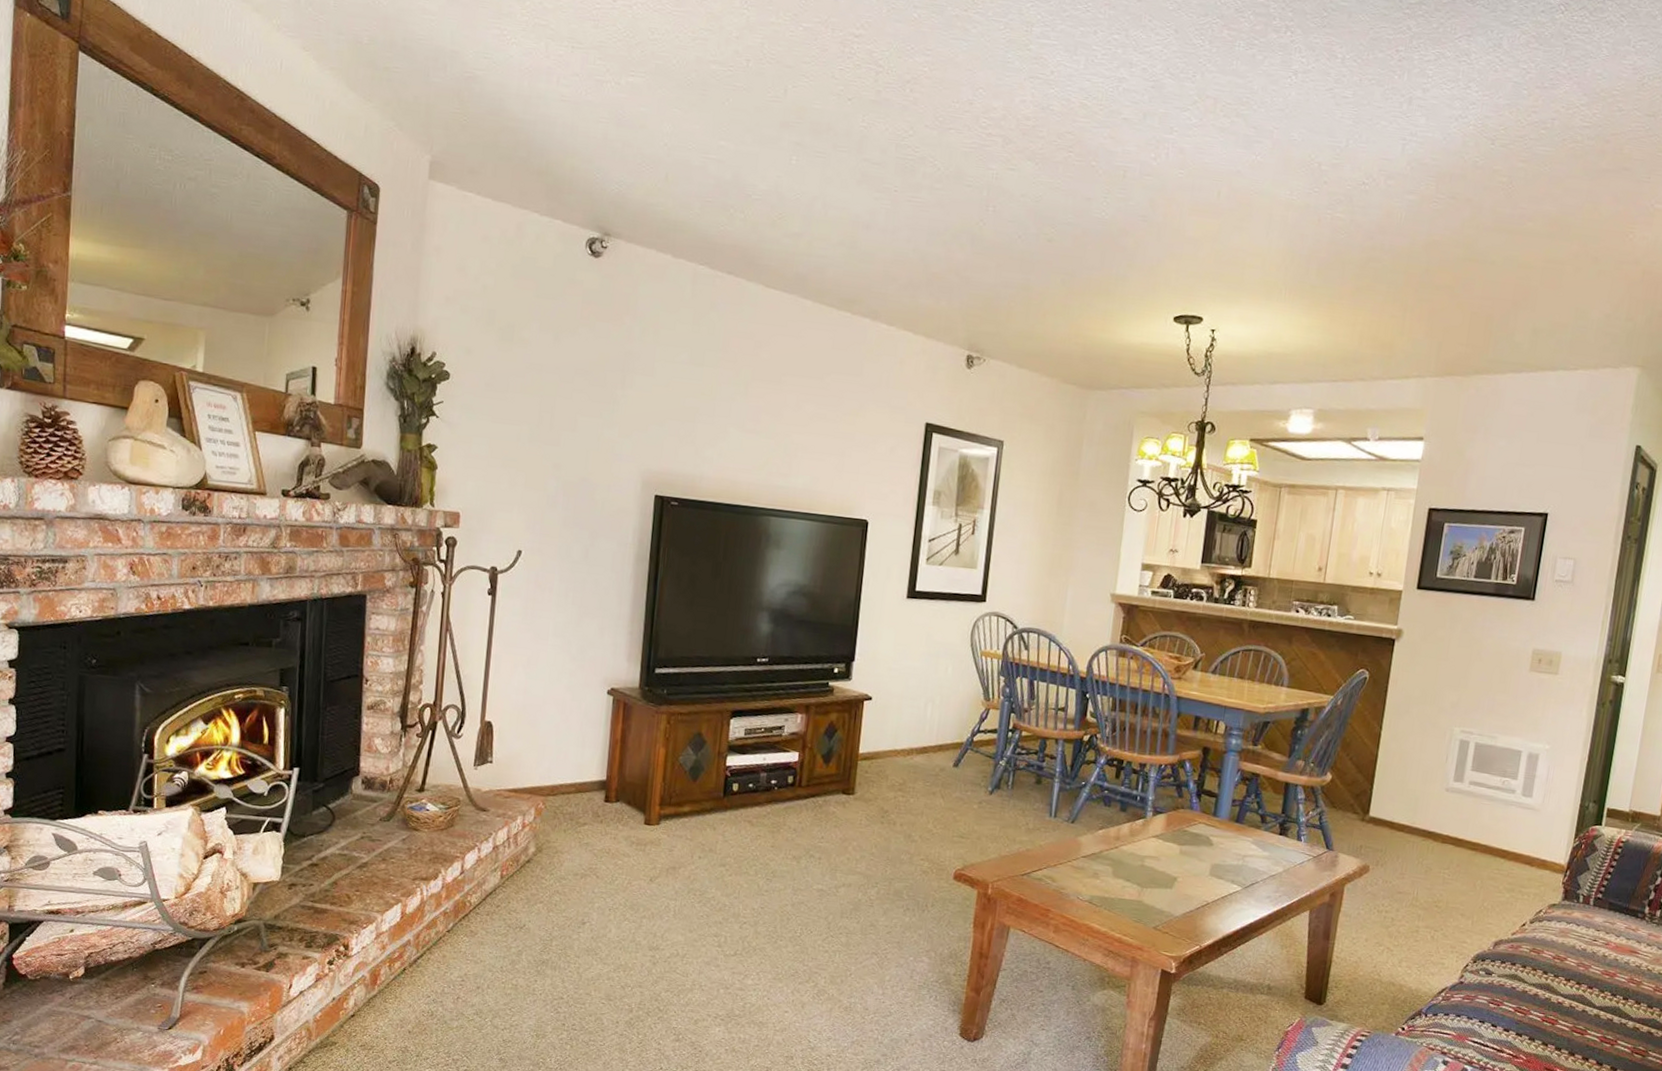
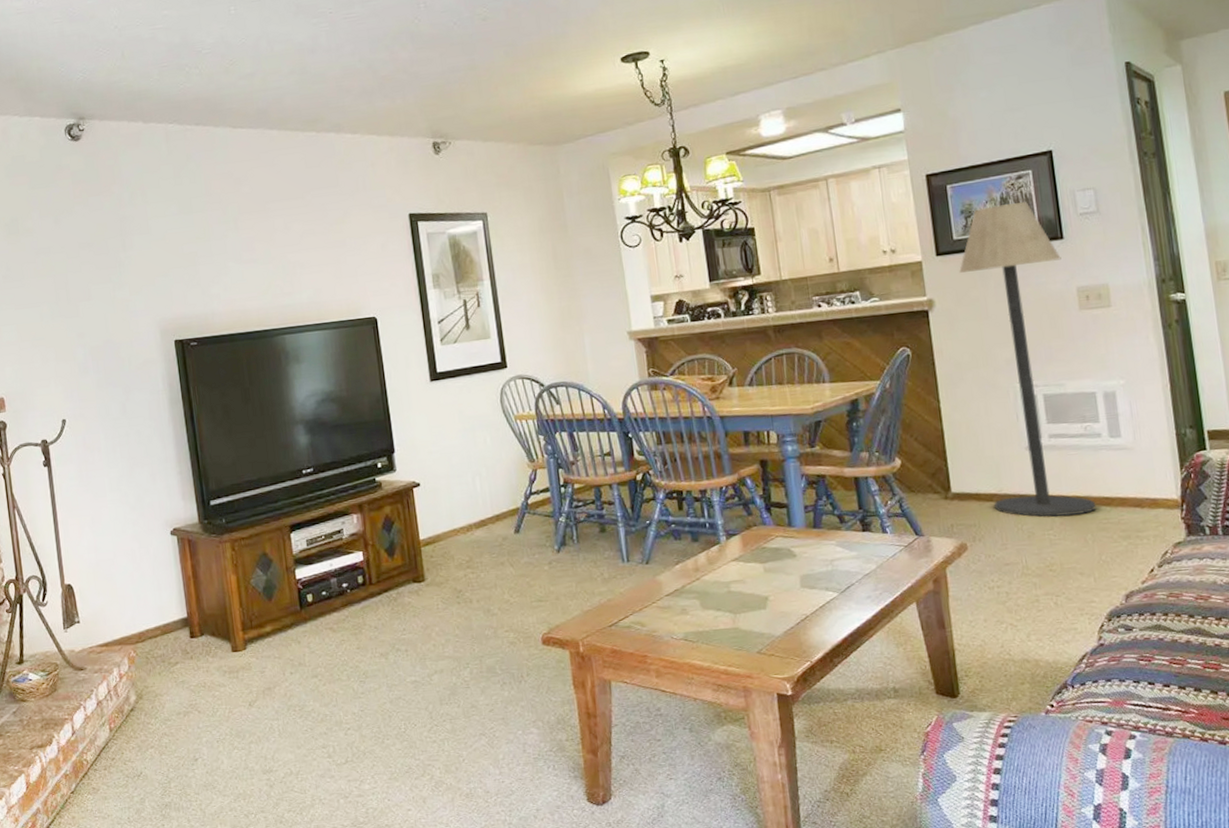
floor lamp: none [1403,553,1528,861] -> present [959,202,1097,517]

